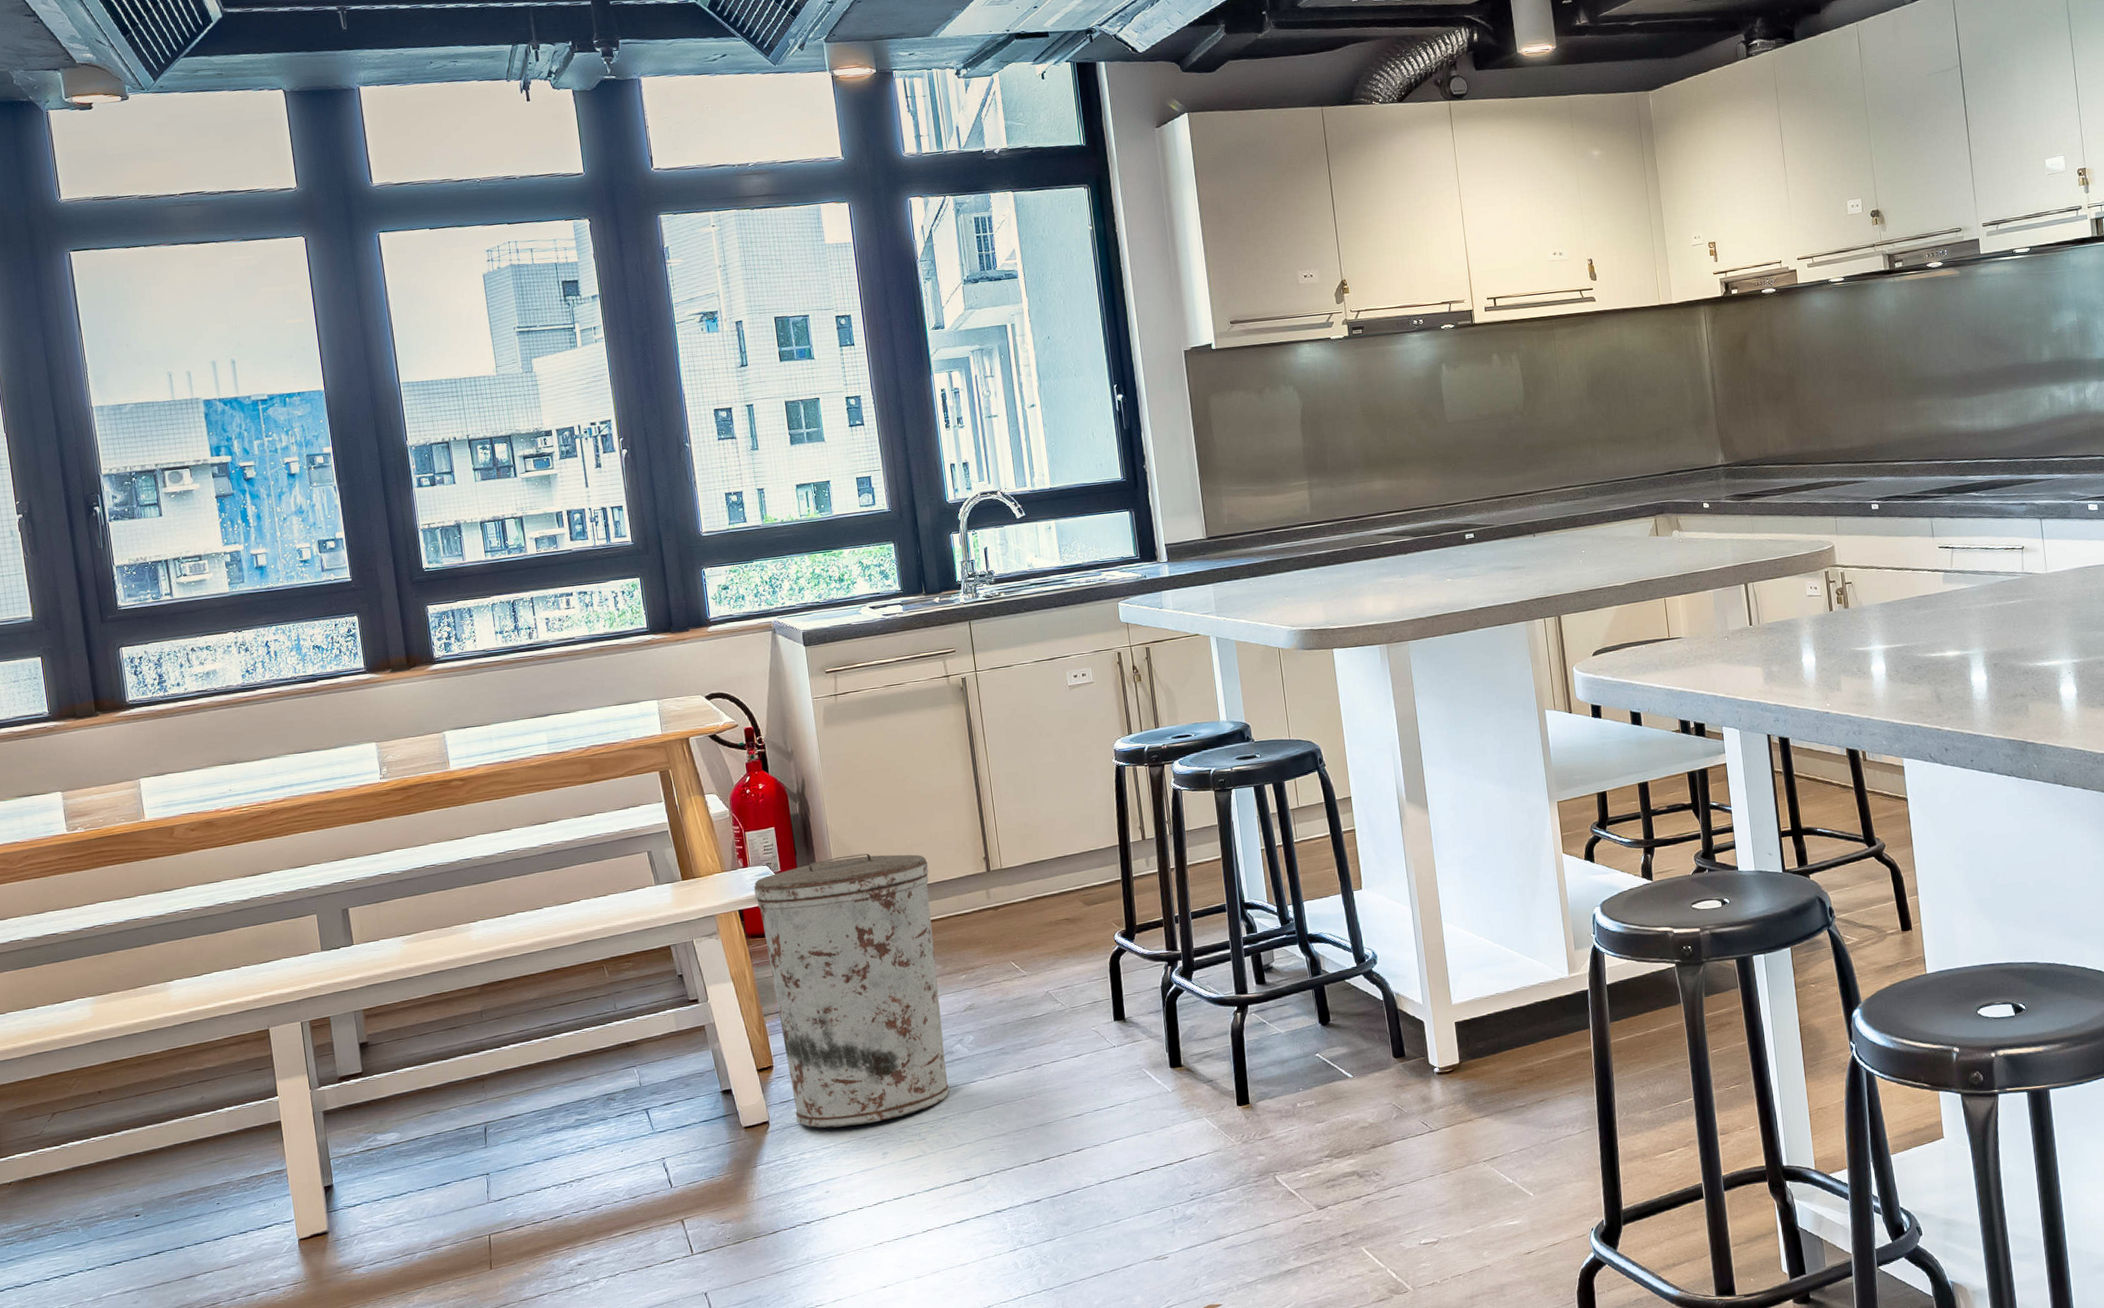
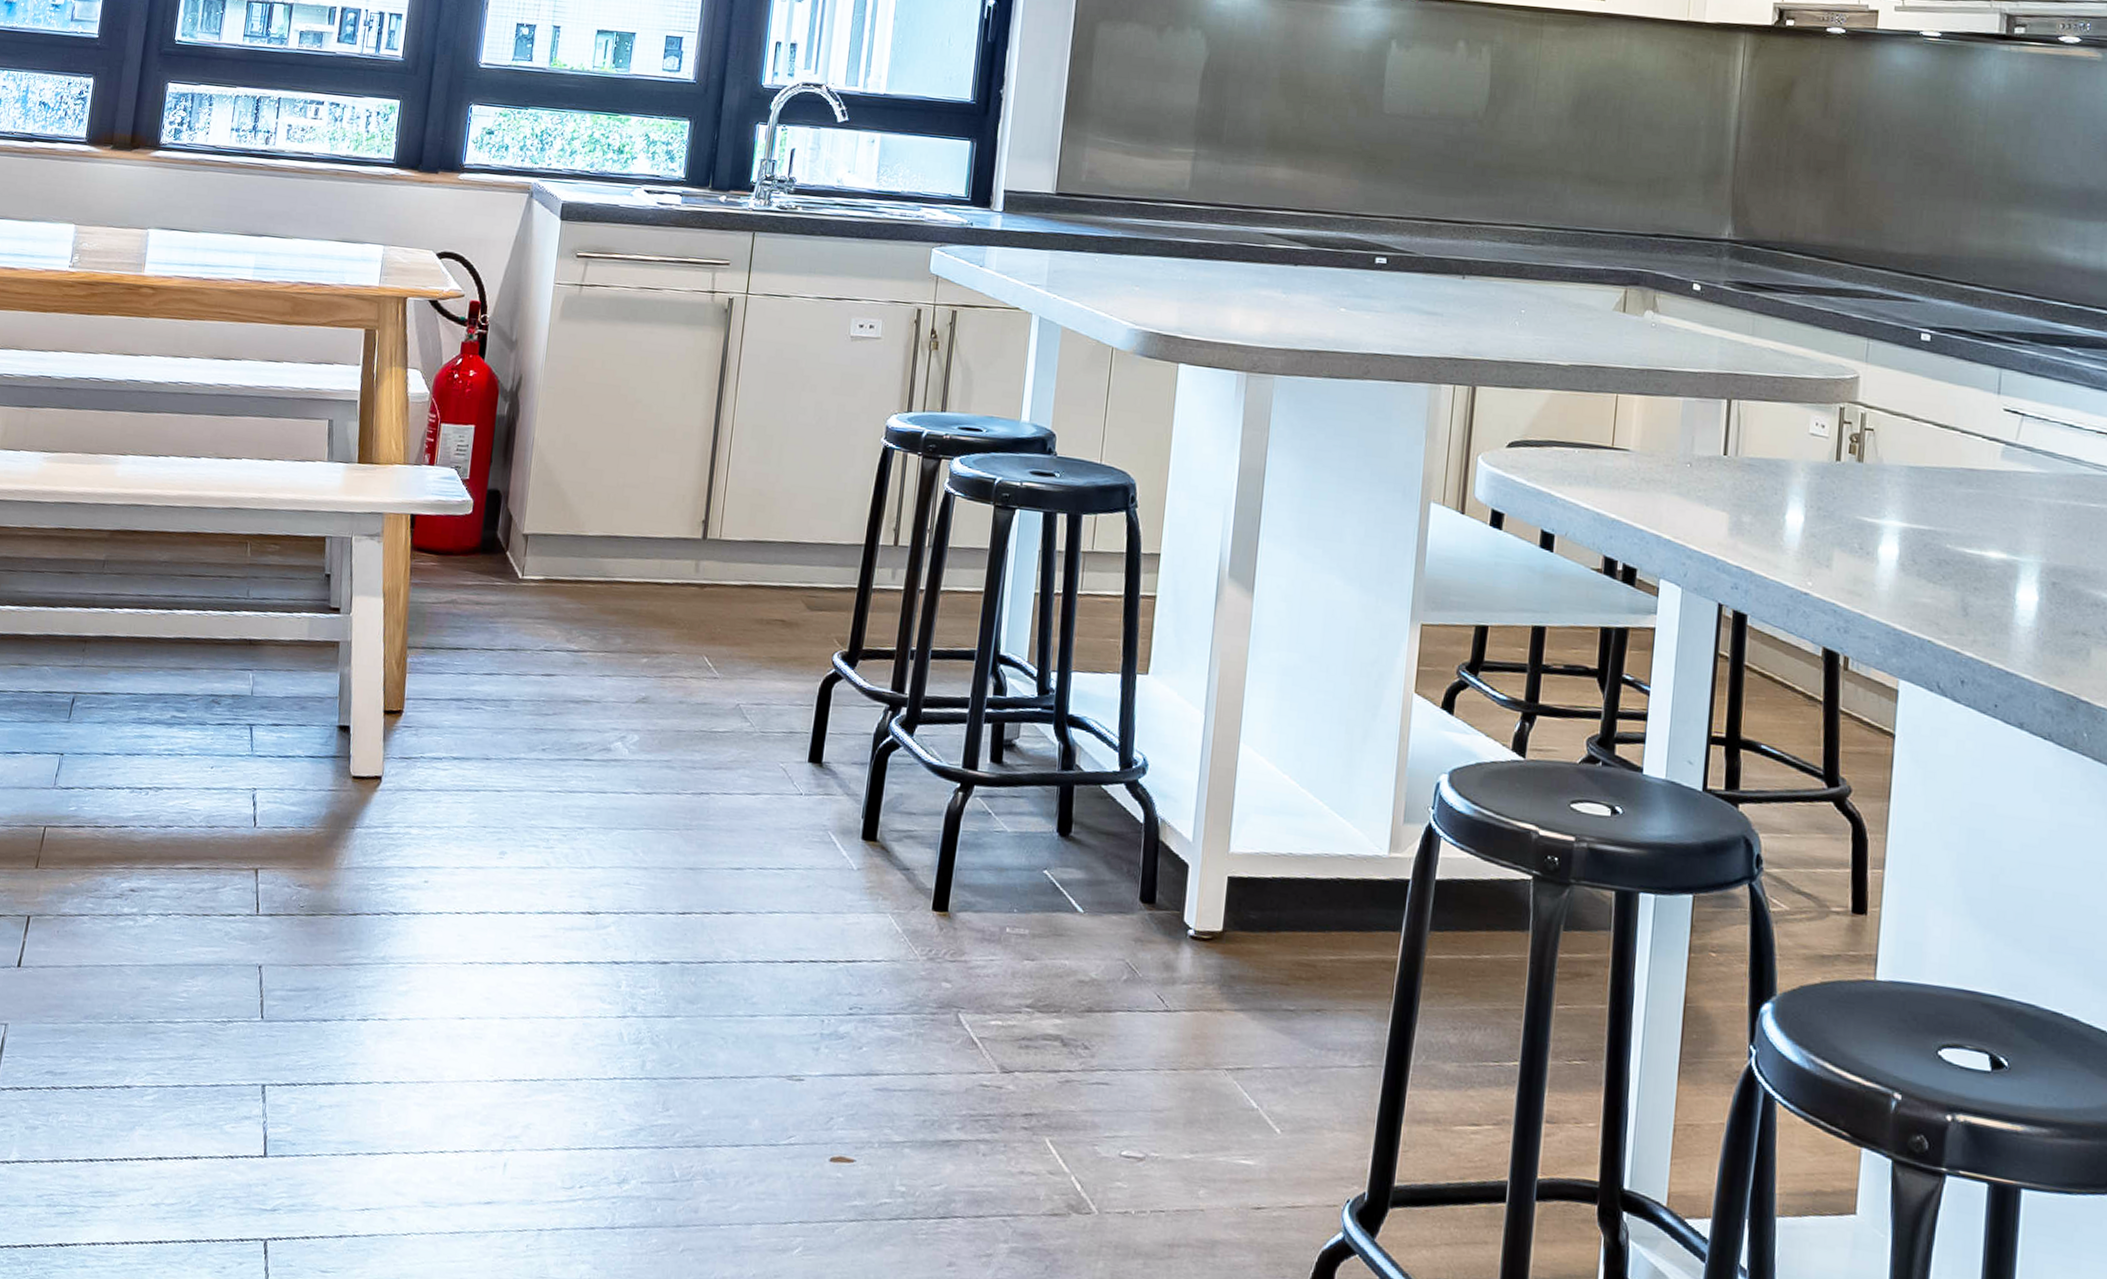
trash can: present [754,853,950,1128] -> none [413,478,638,813]

